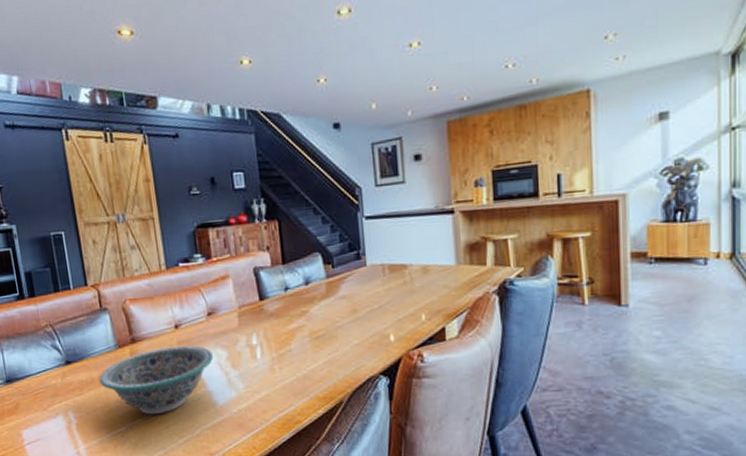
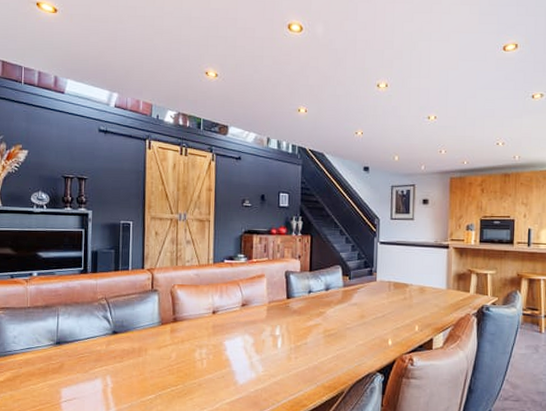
decorative bowl: present [99,345,214,415] -> none [140,328,242,387]

